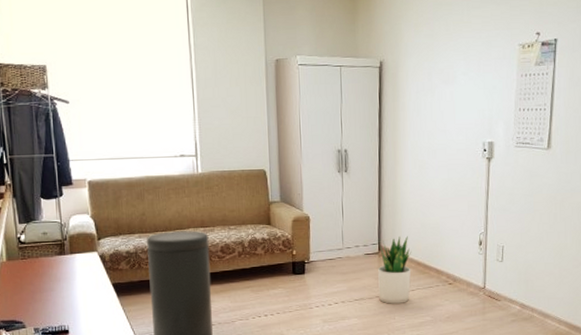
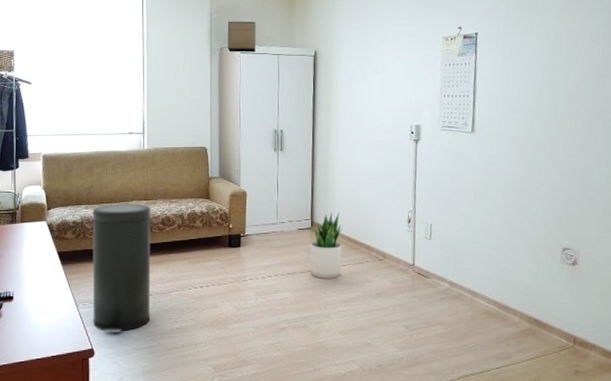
decorative box: none [283,28,316,64] -> present [227,21,256,52]

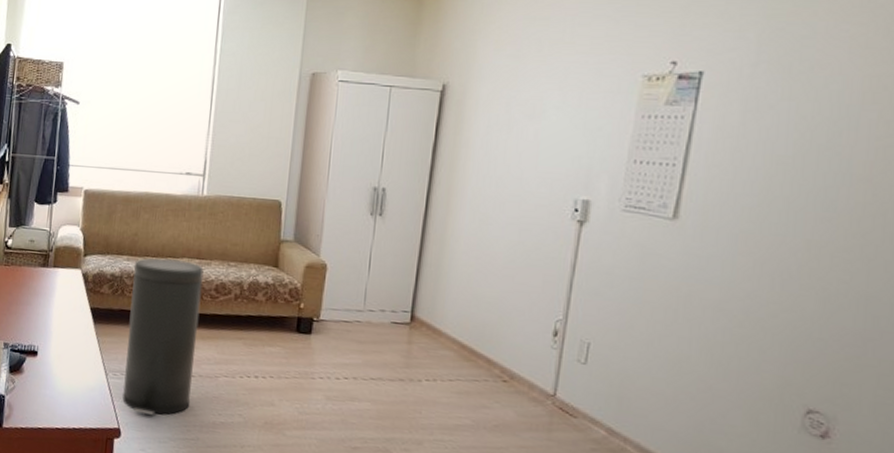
decorative box: present [227,21,256,52] -> none [322,37,365,81]
planter: present [309,213,343,279] -> none [402,307,456,395]

